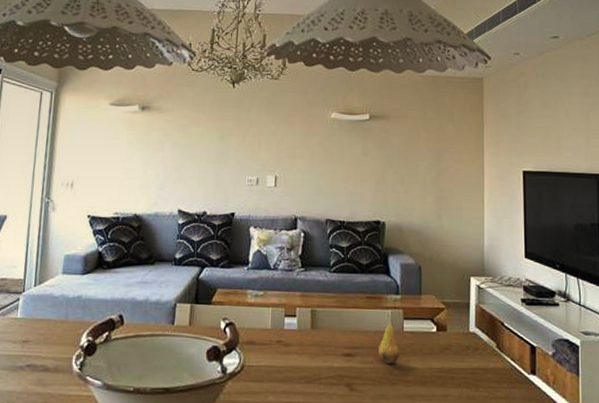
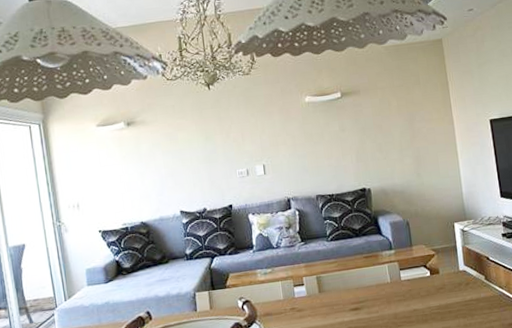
fruit: present [379,314,399,364] -> none [381,268,401,311]

